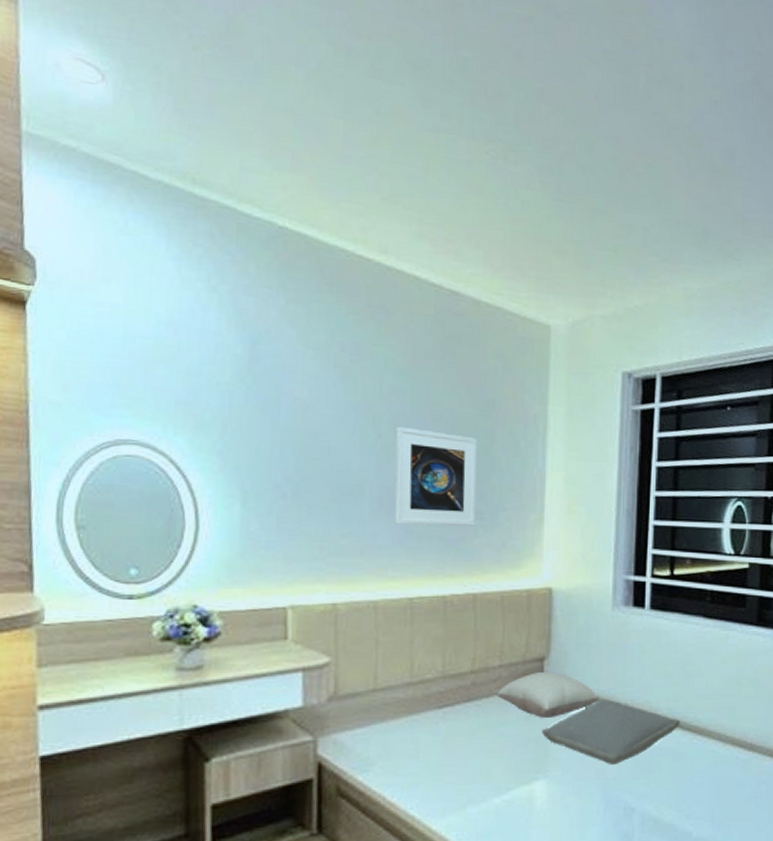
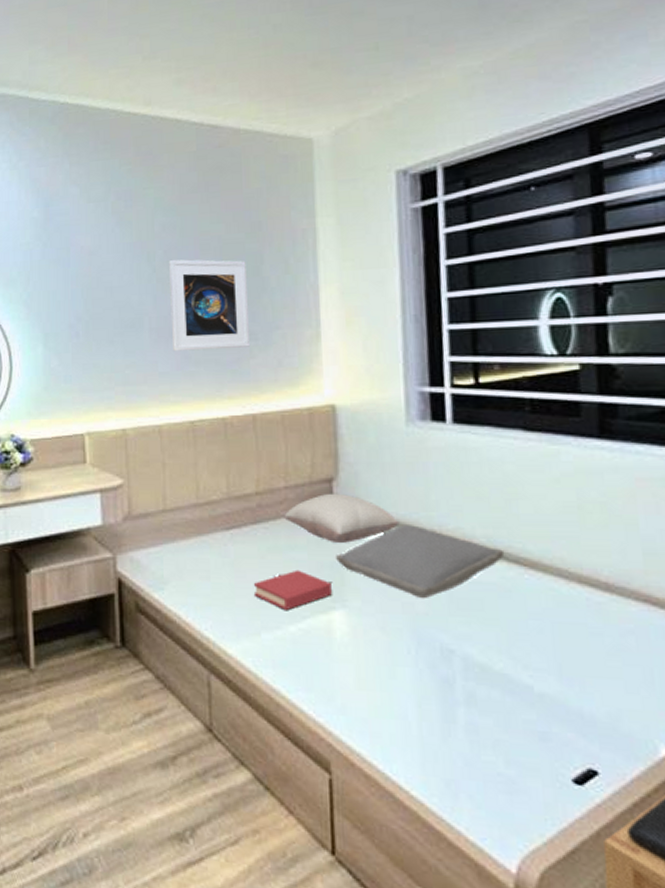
hardback book: none [462,744,536,785] -> present [253,569,332,611]

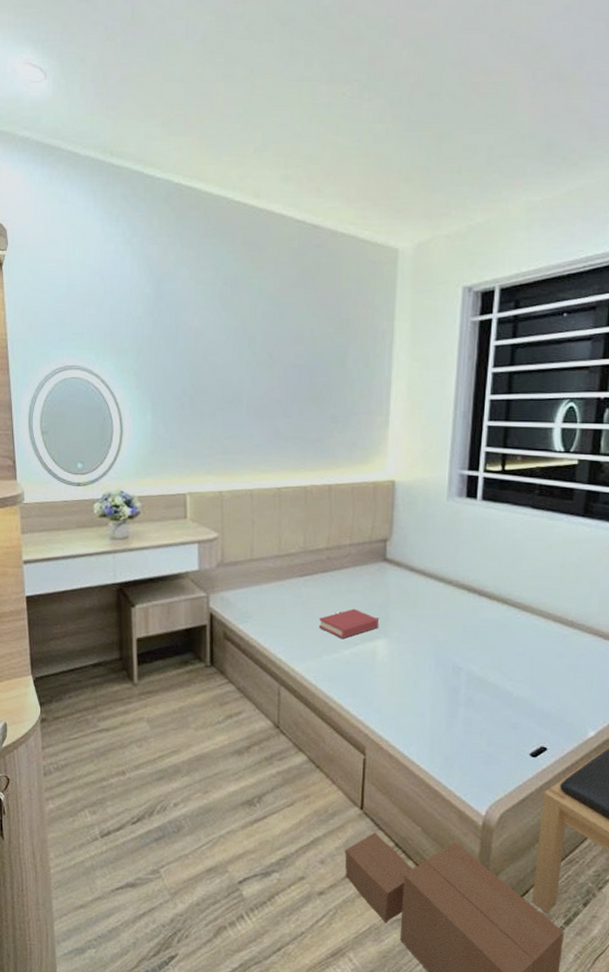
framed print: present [168,259,249,352] -> none [266,345,333,429]
pillow: present [284,493,400,543] -> none [347,550,434,589]
pillow: present [335,525,505,599] -> none [383,576,506,632]

